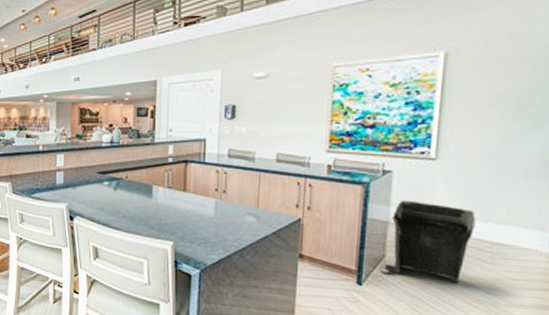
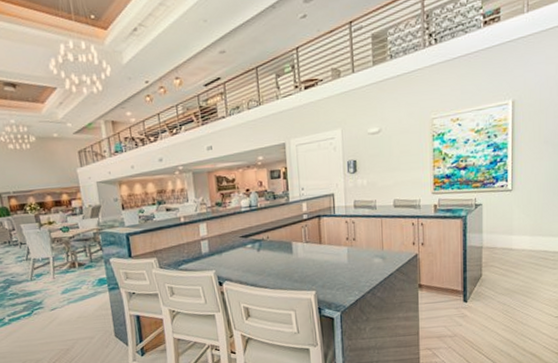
trash can: present [380,200,476,284] -> none [479,226,542,290]

